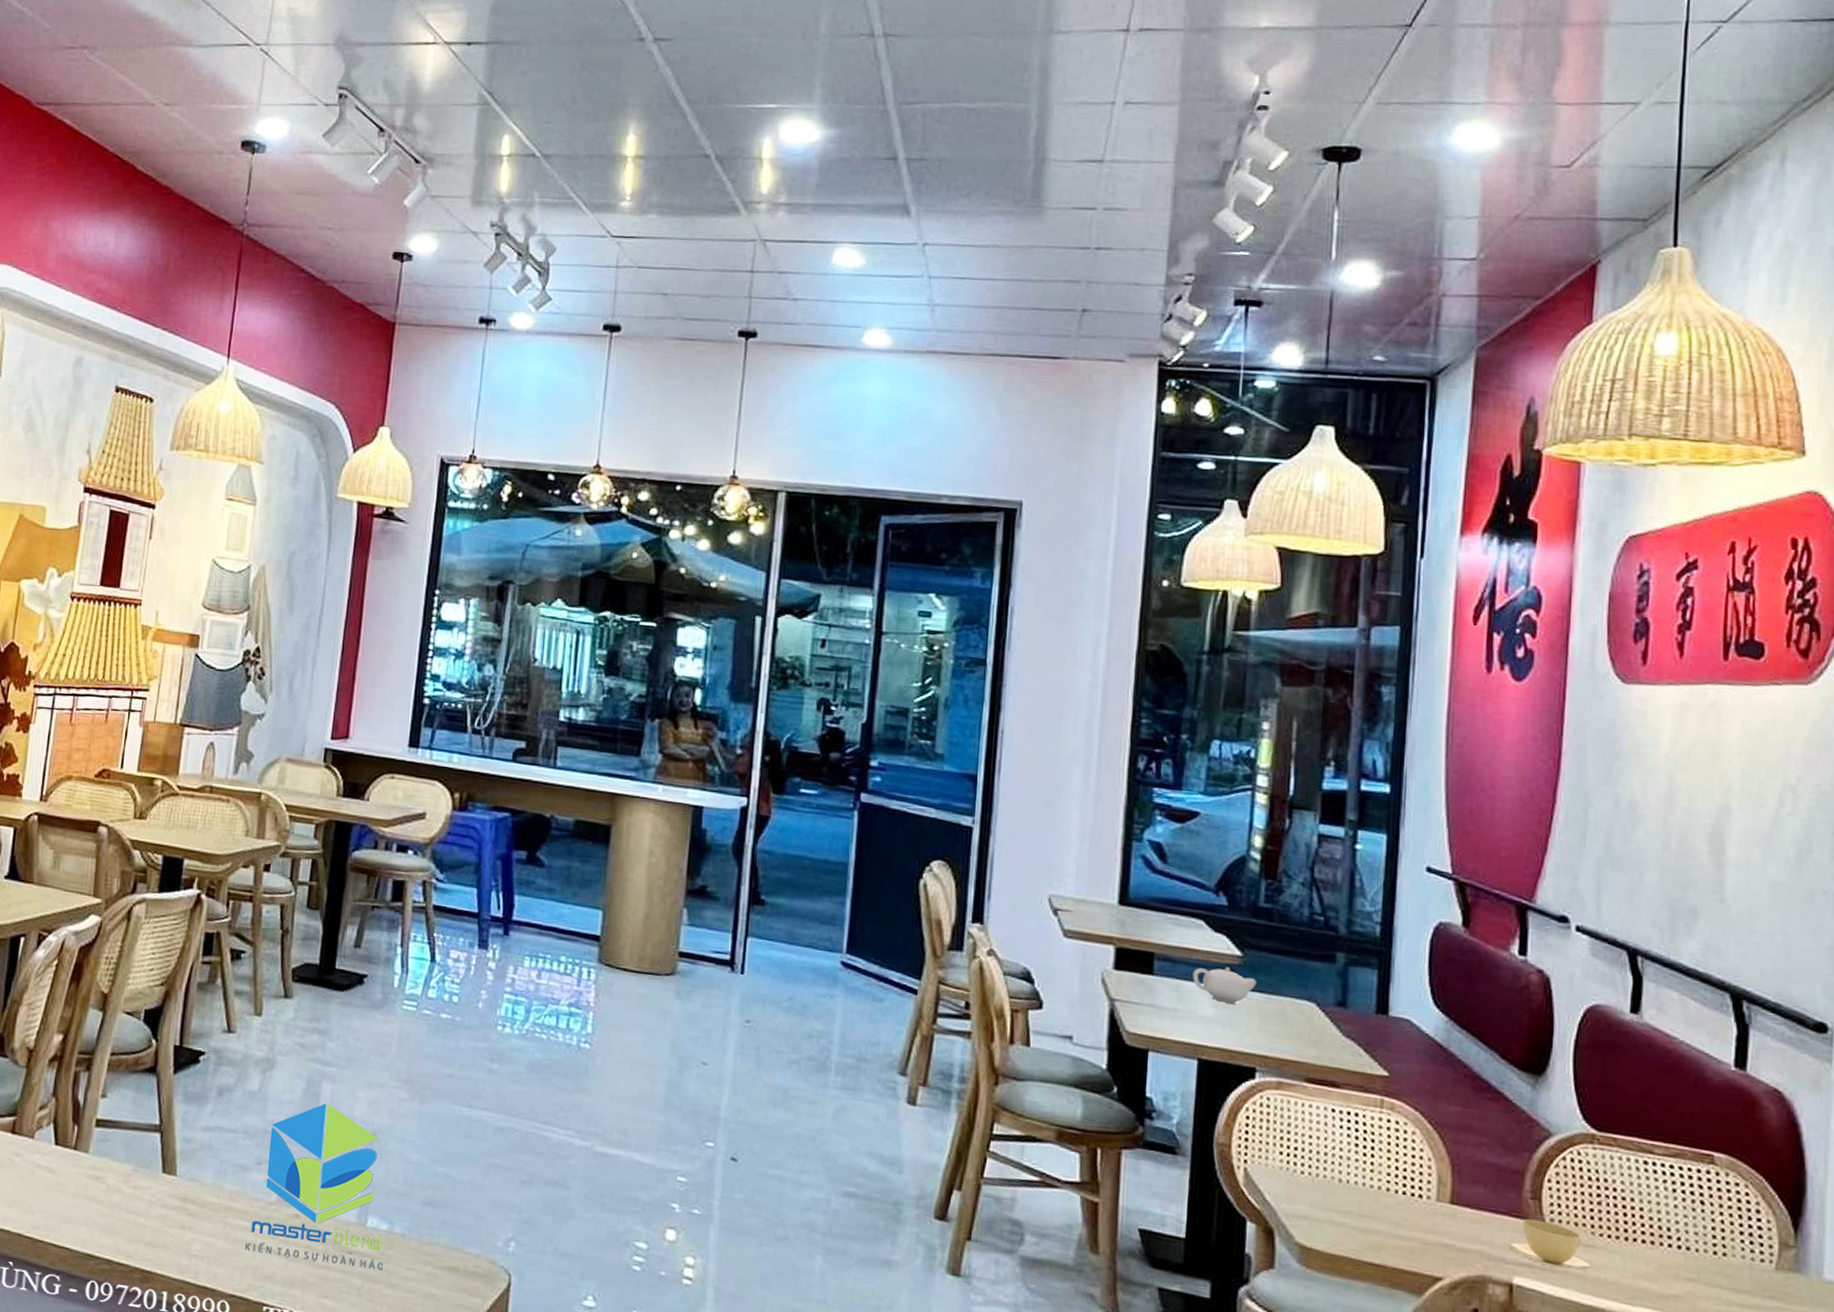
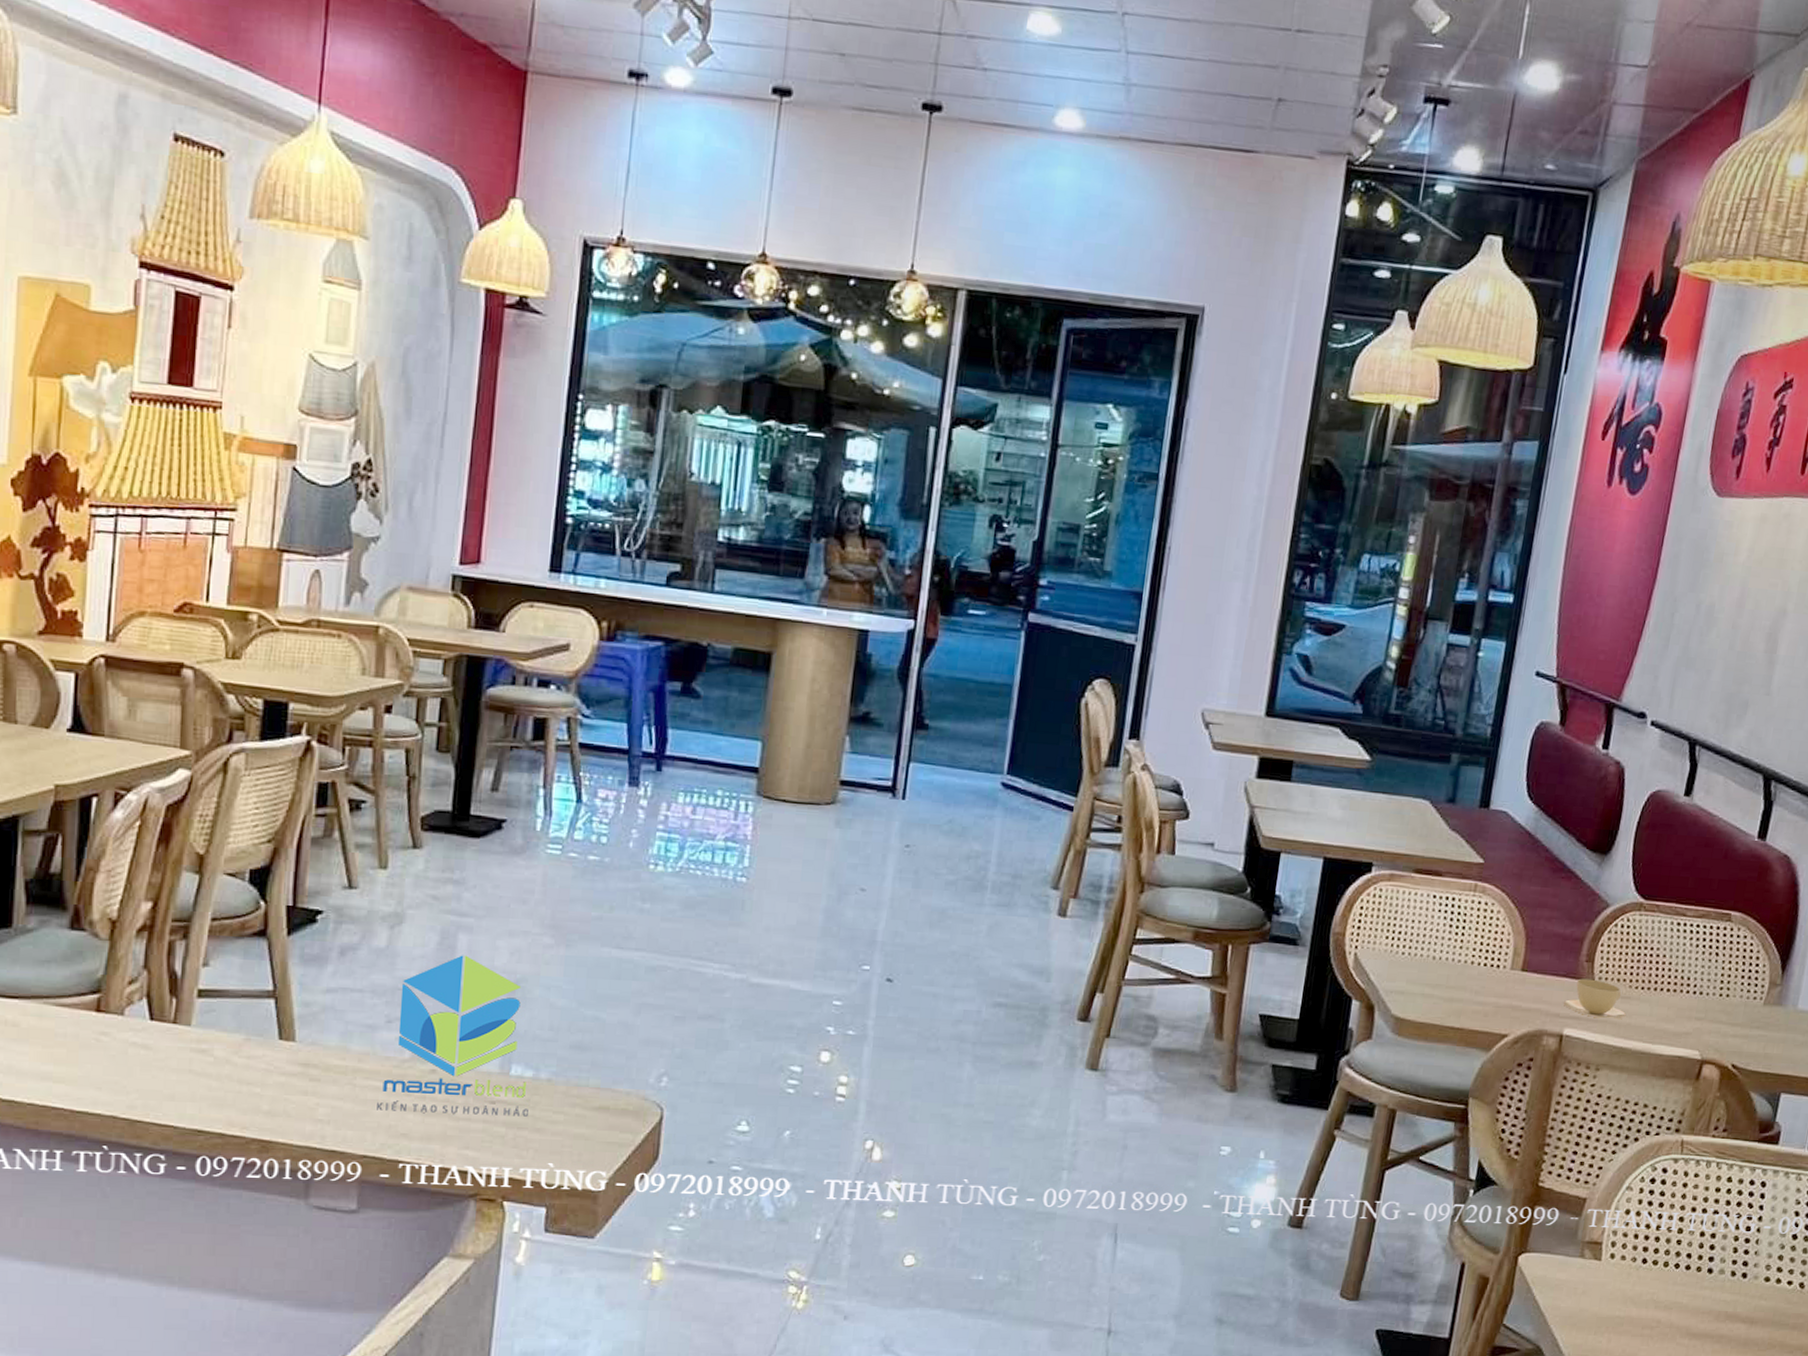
teapot: present [1192,967,1257,1004] -> none [1325,771,1381,805]

